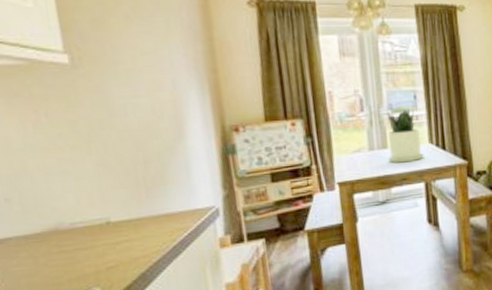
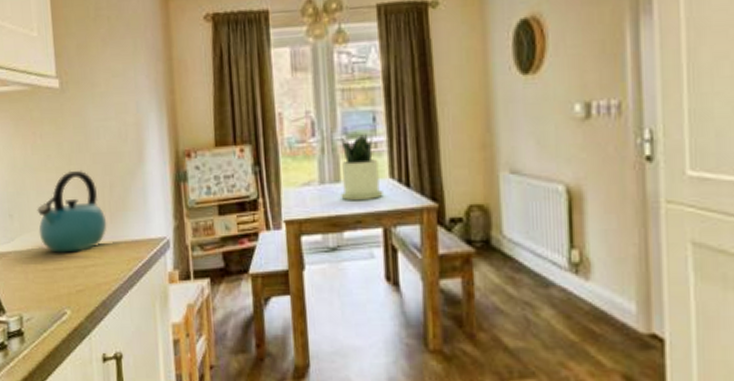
kettle: none [46,147,143,233] -> present [37,170,107,253]

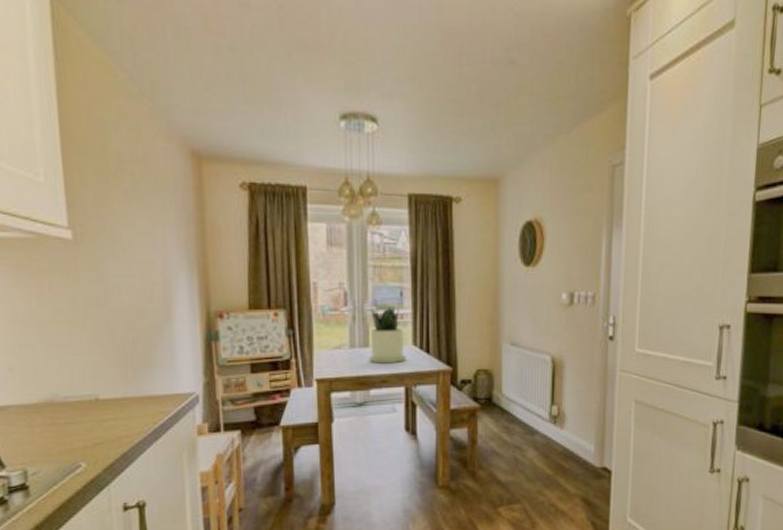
kettle: present [37,170,107,253] -> none [44,324,129,407]

